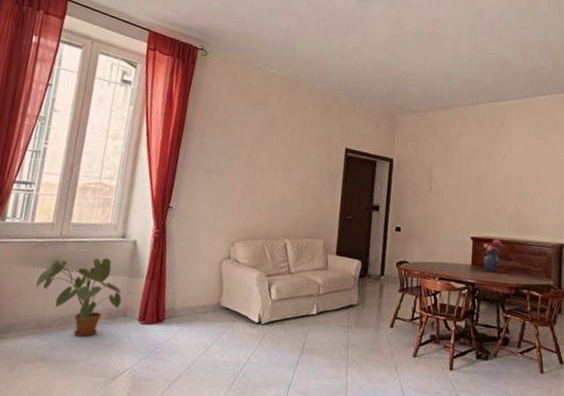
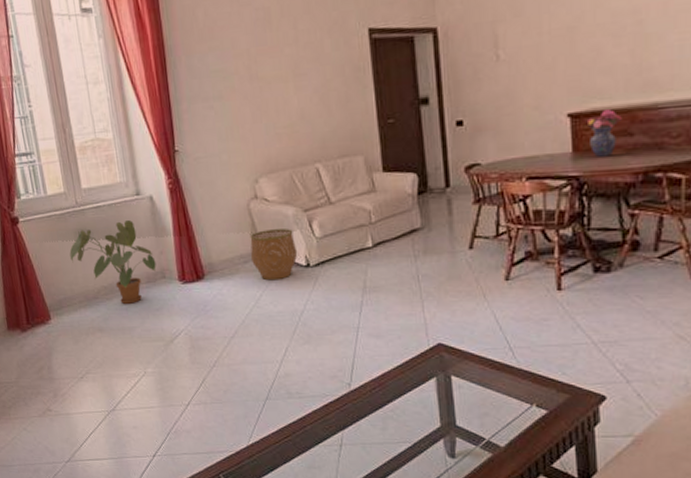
basket: none [210,286,254,333] -> present [249,229,298,281]

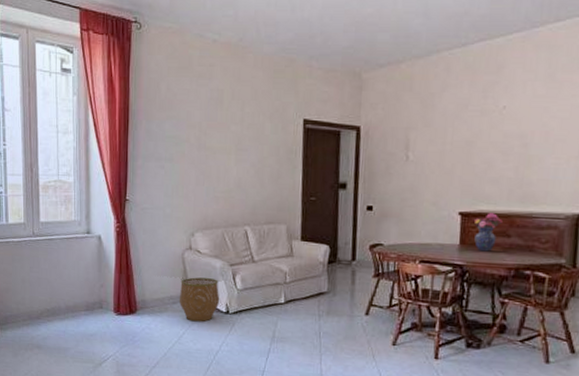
house plant: present [69,220,156,304] -> none [21,254,96,327]

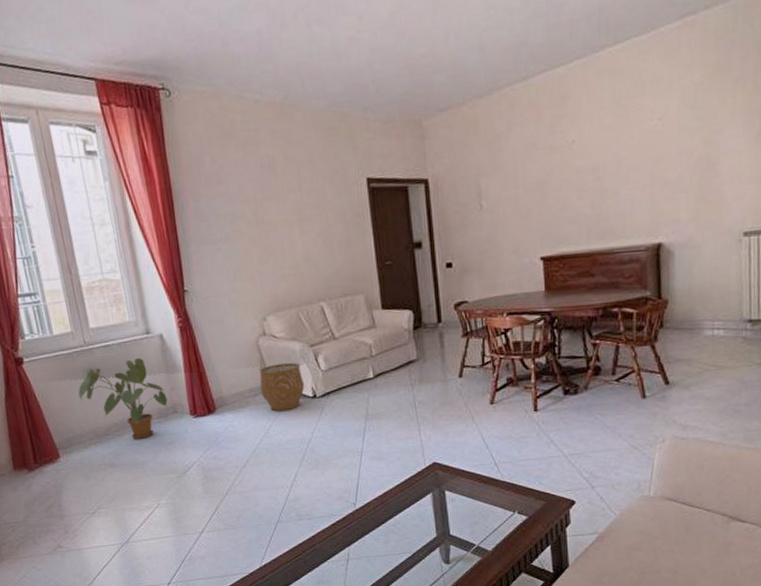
house plant: none [21,254,96,327] -> present [78,358,168,439]
flower arrangement: present [473,213,504,252] -> none [556,254,586,295]

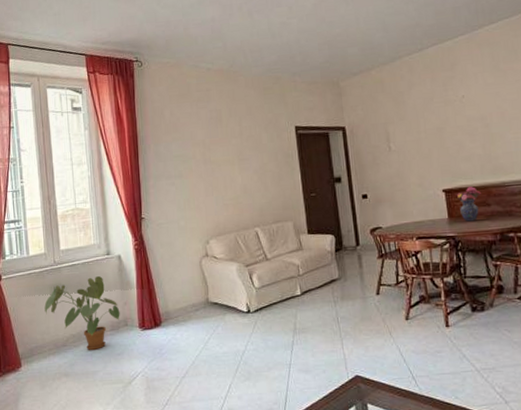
basket: present [259,363,305,412] -> none [201,281,240,326]
flower arrangement: none [556,254,586,295] -> present [456,187,482,222]

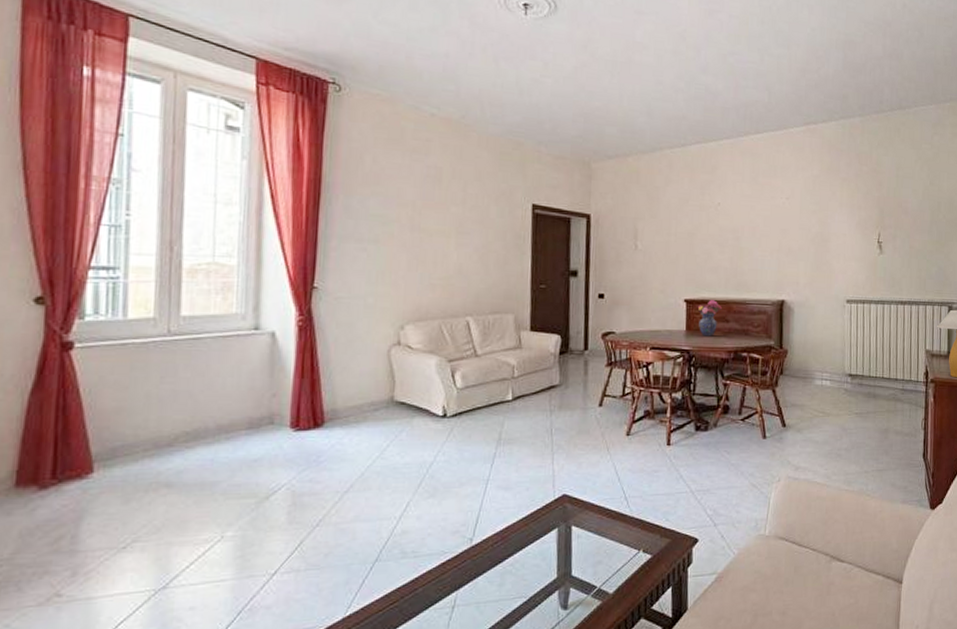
house plant: present [44,276,120,350] -> none [143,356,265,453]

